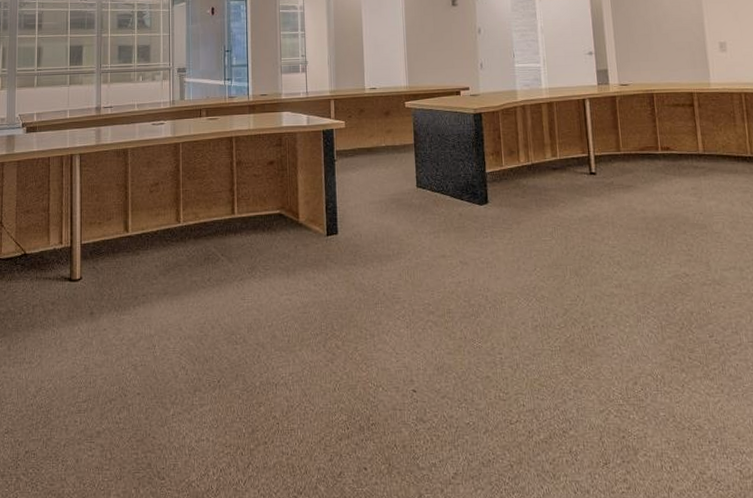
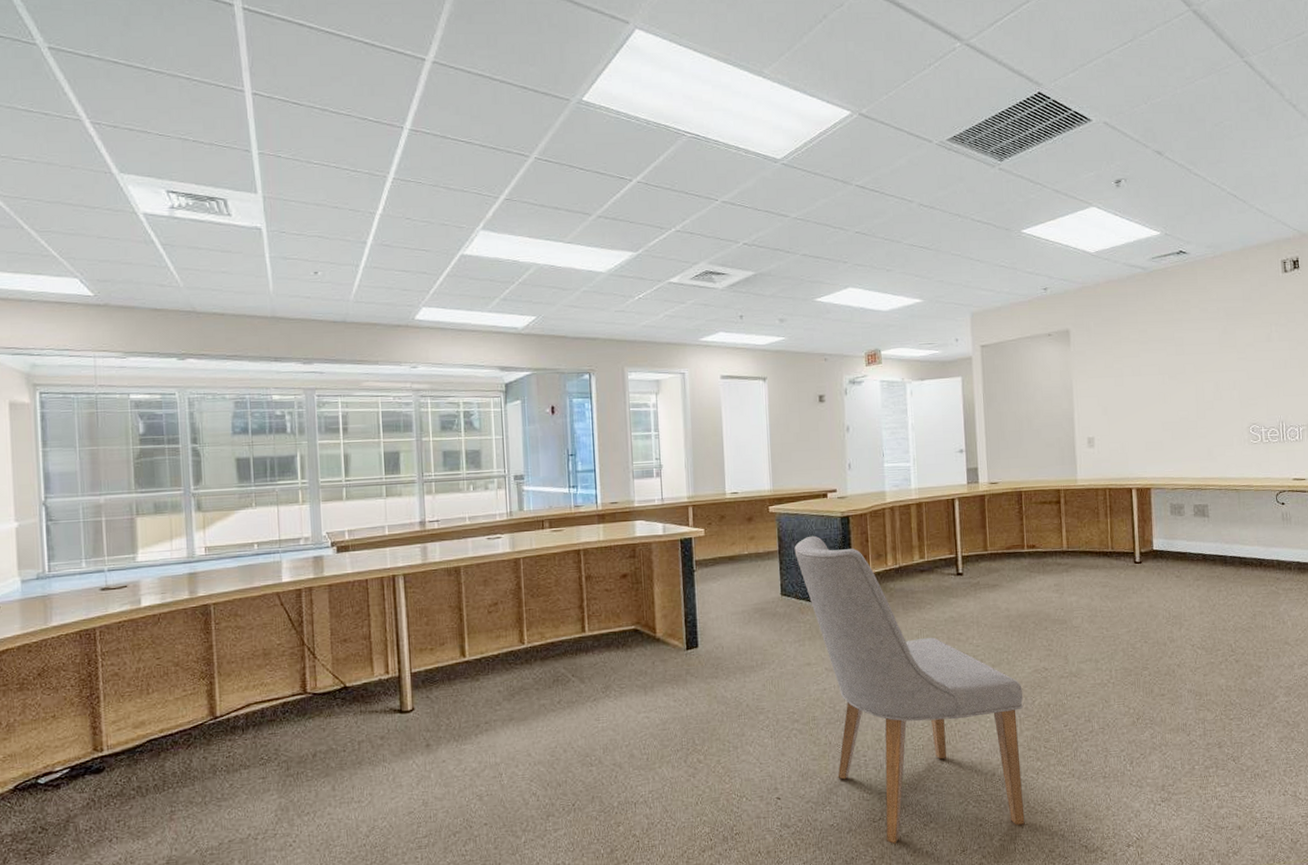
chair: none [429,131,672,449] -> present [794,535,1025,844]

